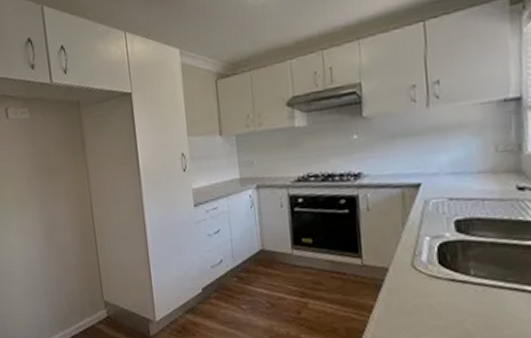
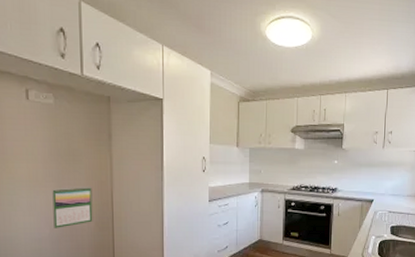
calendar: none [37,200,77,249] -> present [52,186,93,228]

